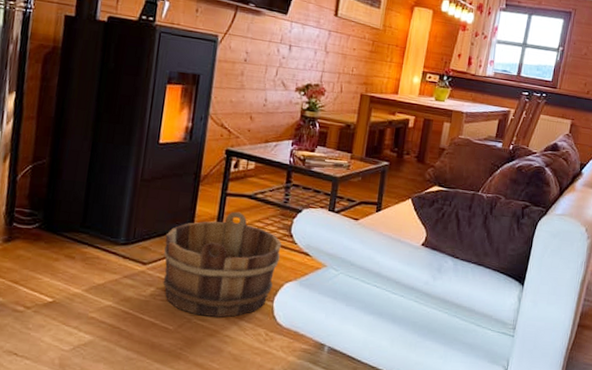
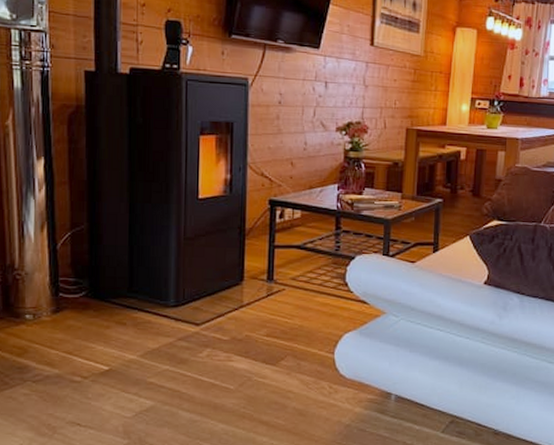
wooden bucket: present [163,211,282,318] -> none [216,263,337,373]

